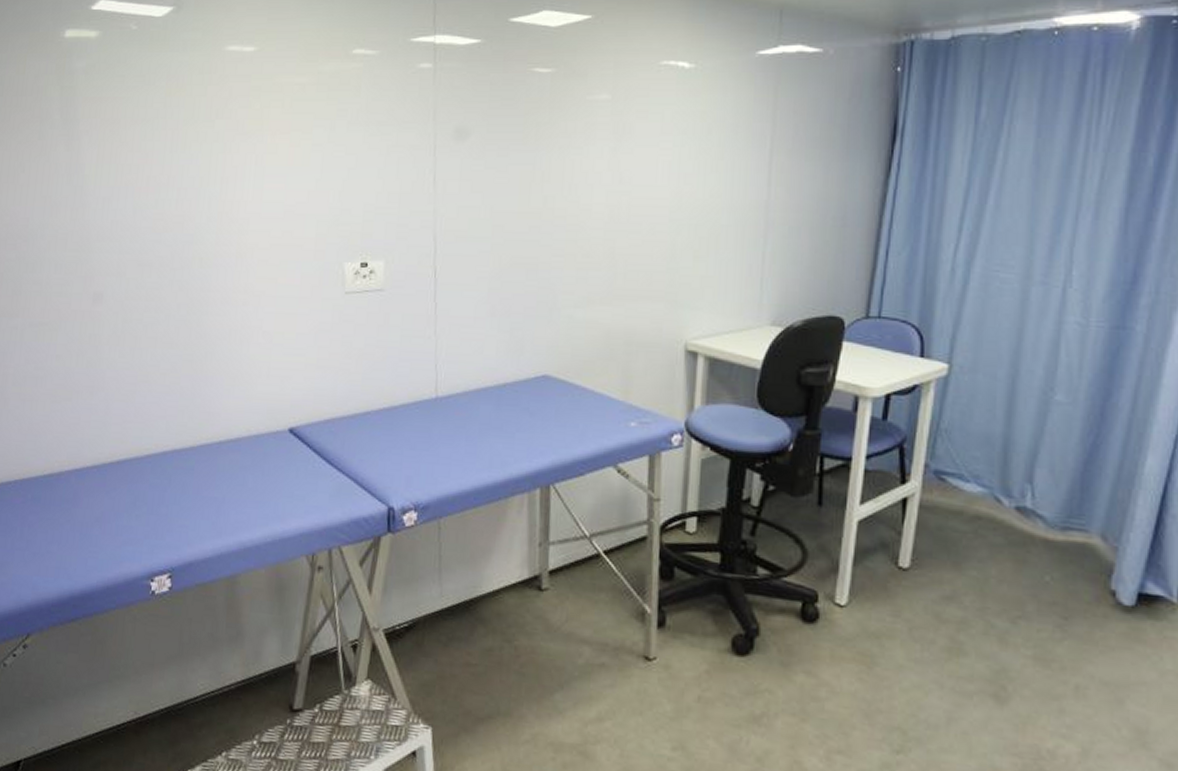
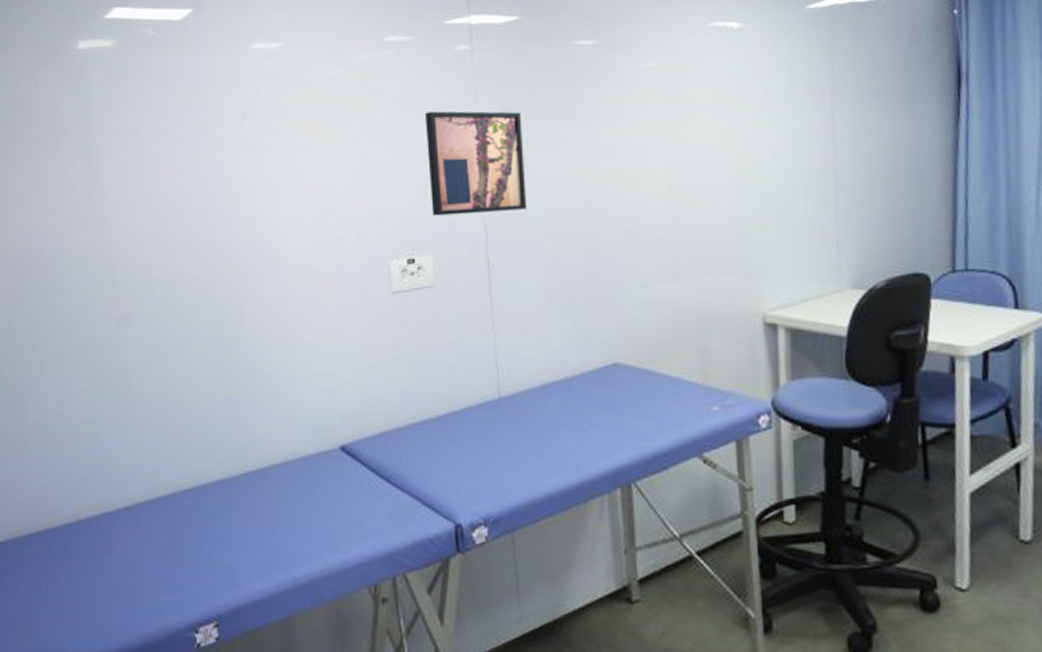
wall art: none [385,125,477,226] -> present [424,111,528,216]

